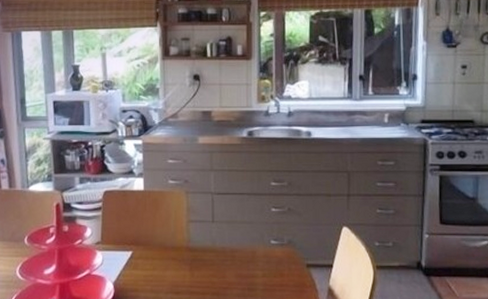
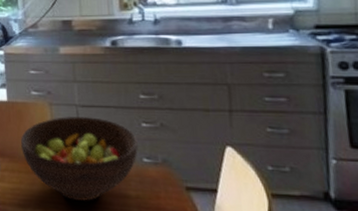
fruit bowl: none [155,203,267,283] -> present [20,116,138,201]

